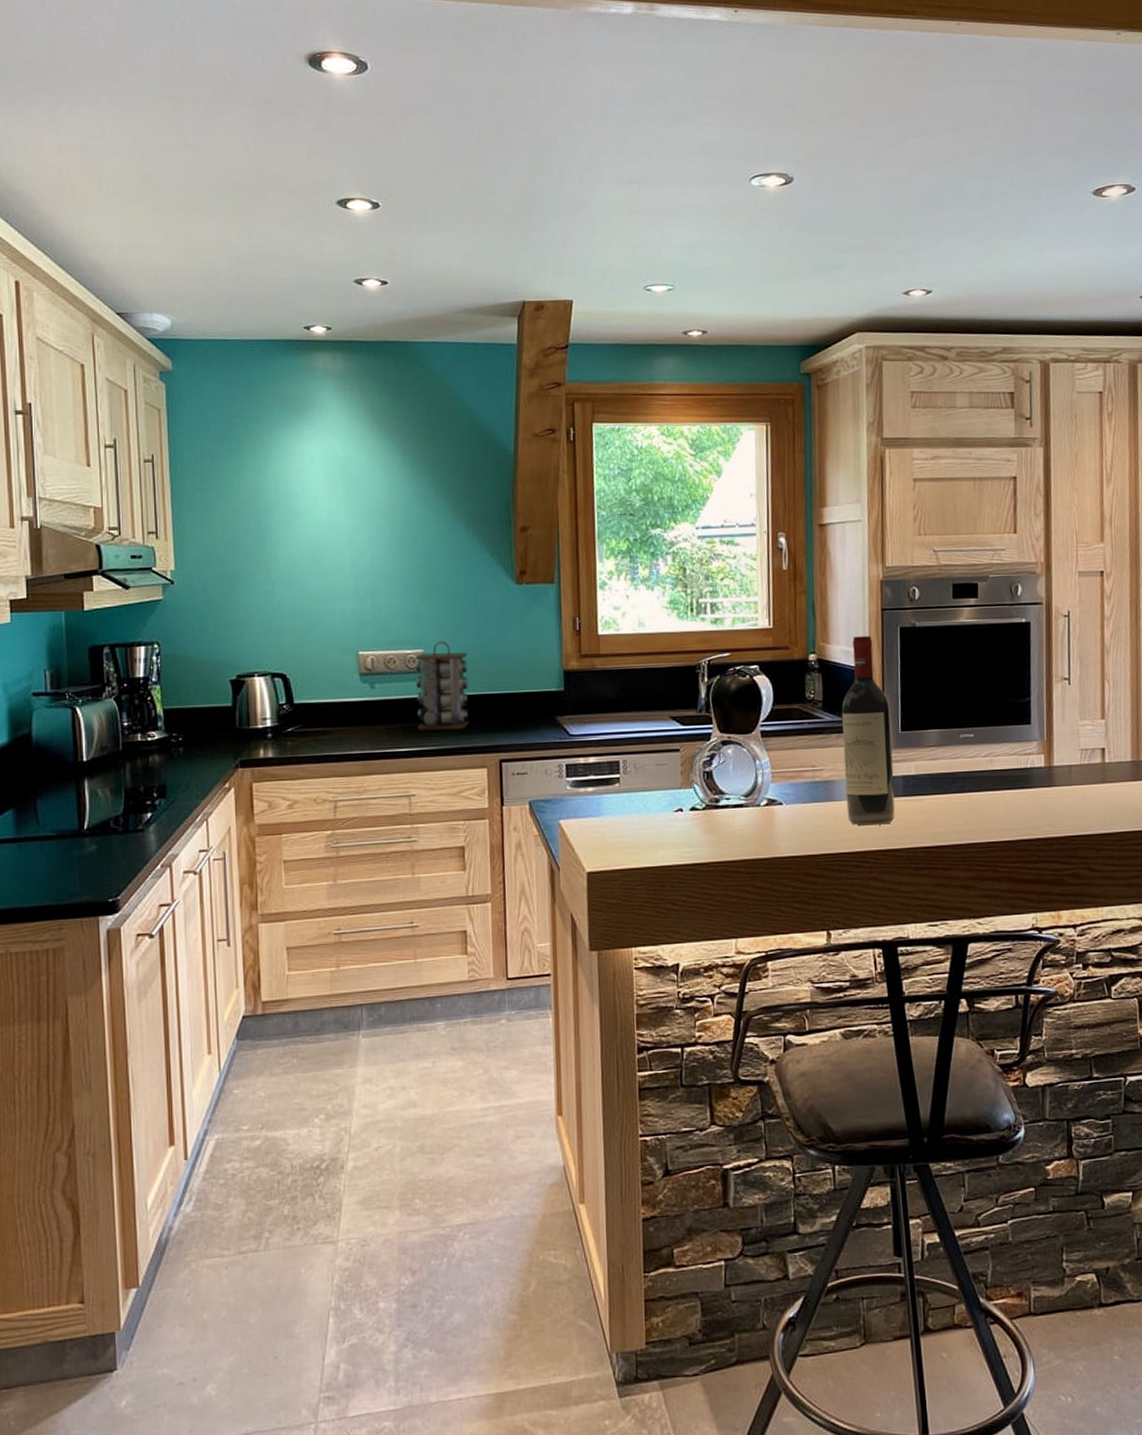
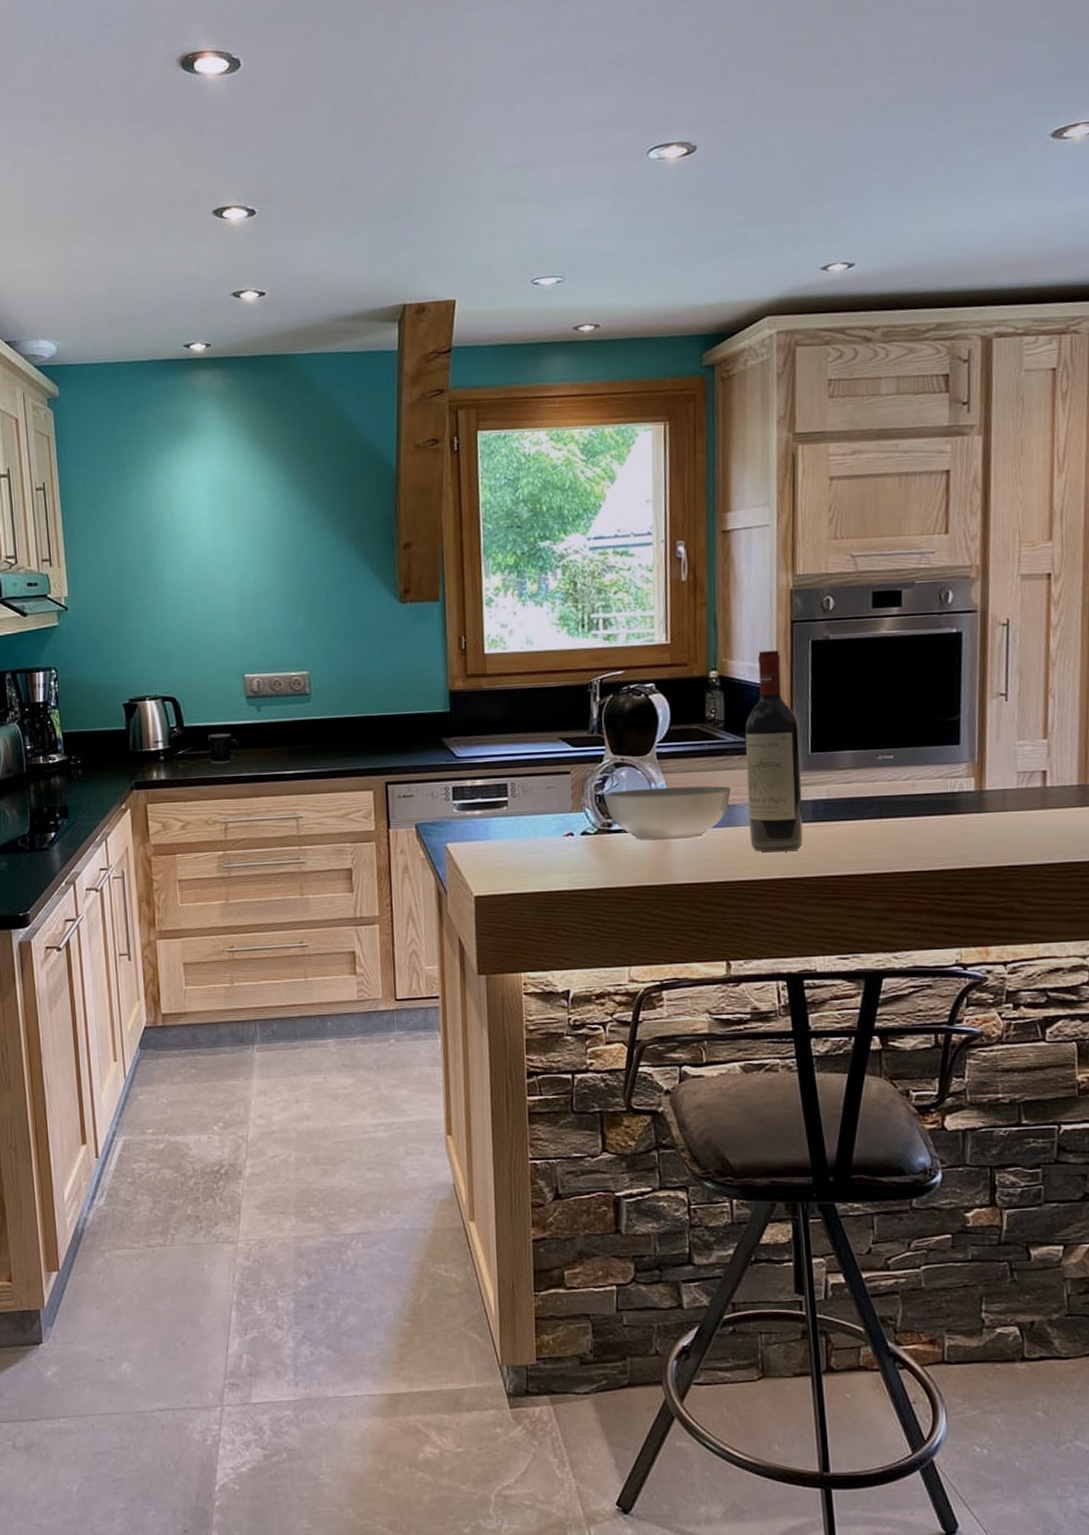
mug: none [318,710,351,742] -> present [207,733,240,764]
spice rack: present [416,640,469,732] -> none [301,662,355,754]
bowl: none [711,763,830,816] -> present [603,786,732,841]

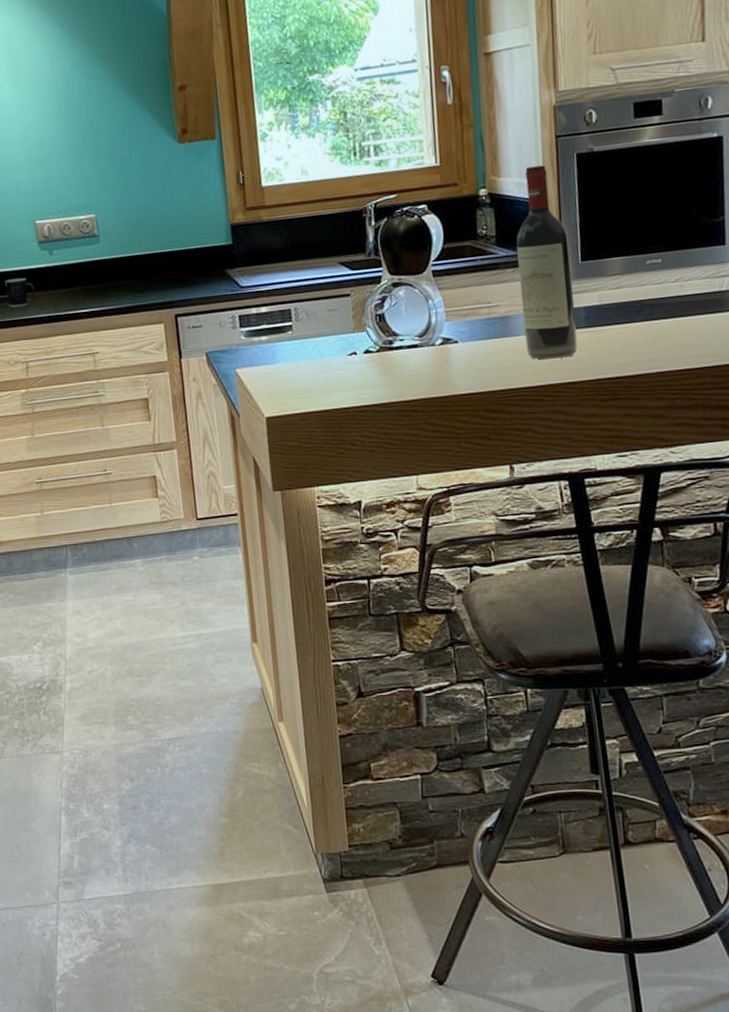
bowl: present [603,786,732,841] -> none [383,298,507,355]

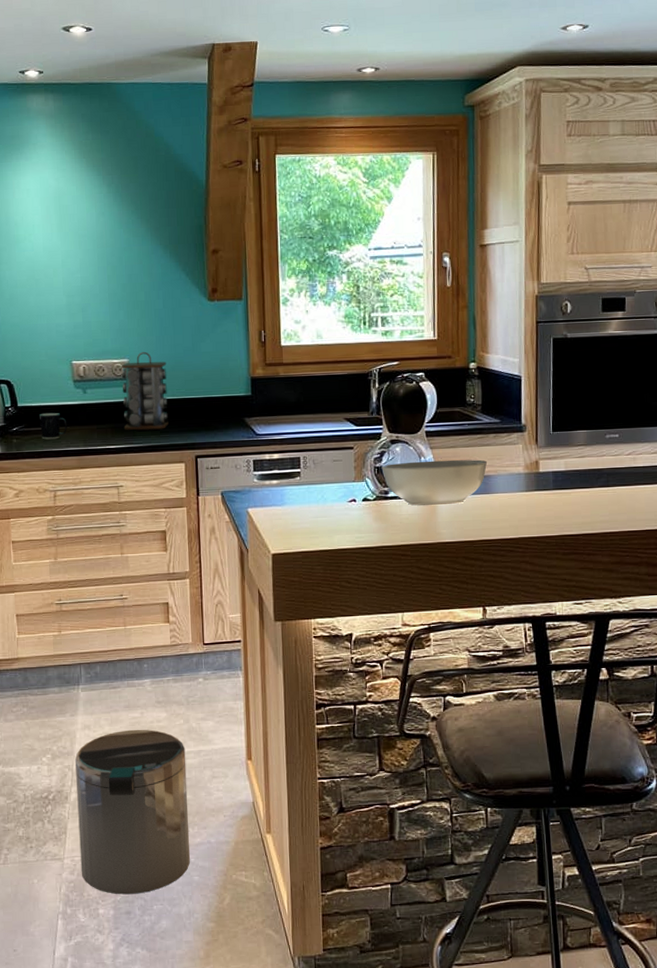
trash can: none [67,613,197,789] -> present [74,729,190,895]
spice rack: none [89,204,144,292] -> present [122,351,169,431]
bowl: none [383,298,507,355] -> present [381,459,488,506]
wine bottle: present [516,165,578,360] -> none [499,346,546,516]

